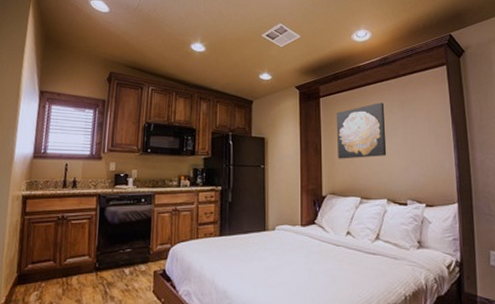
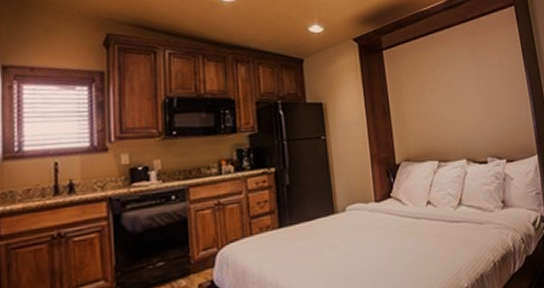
wall art: present [337,102,387,159] -> none [403,51,462,120]

